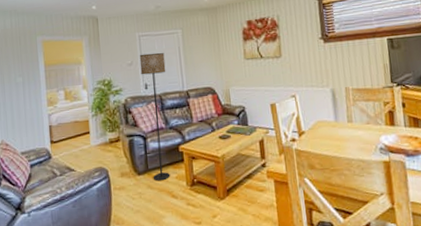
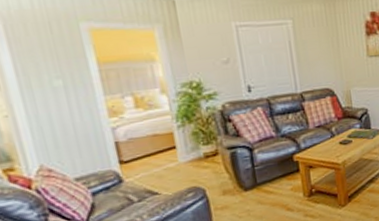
floor lamp: present [139,52,170,181] -> none [238,47,284,196]

